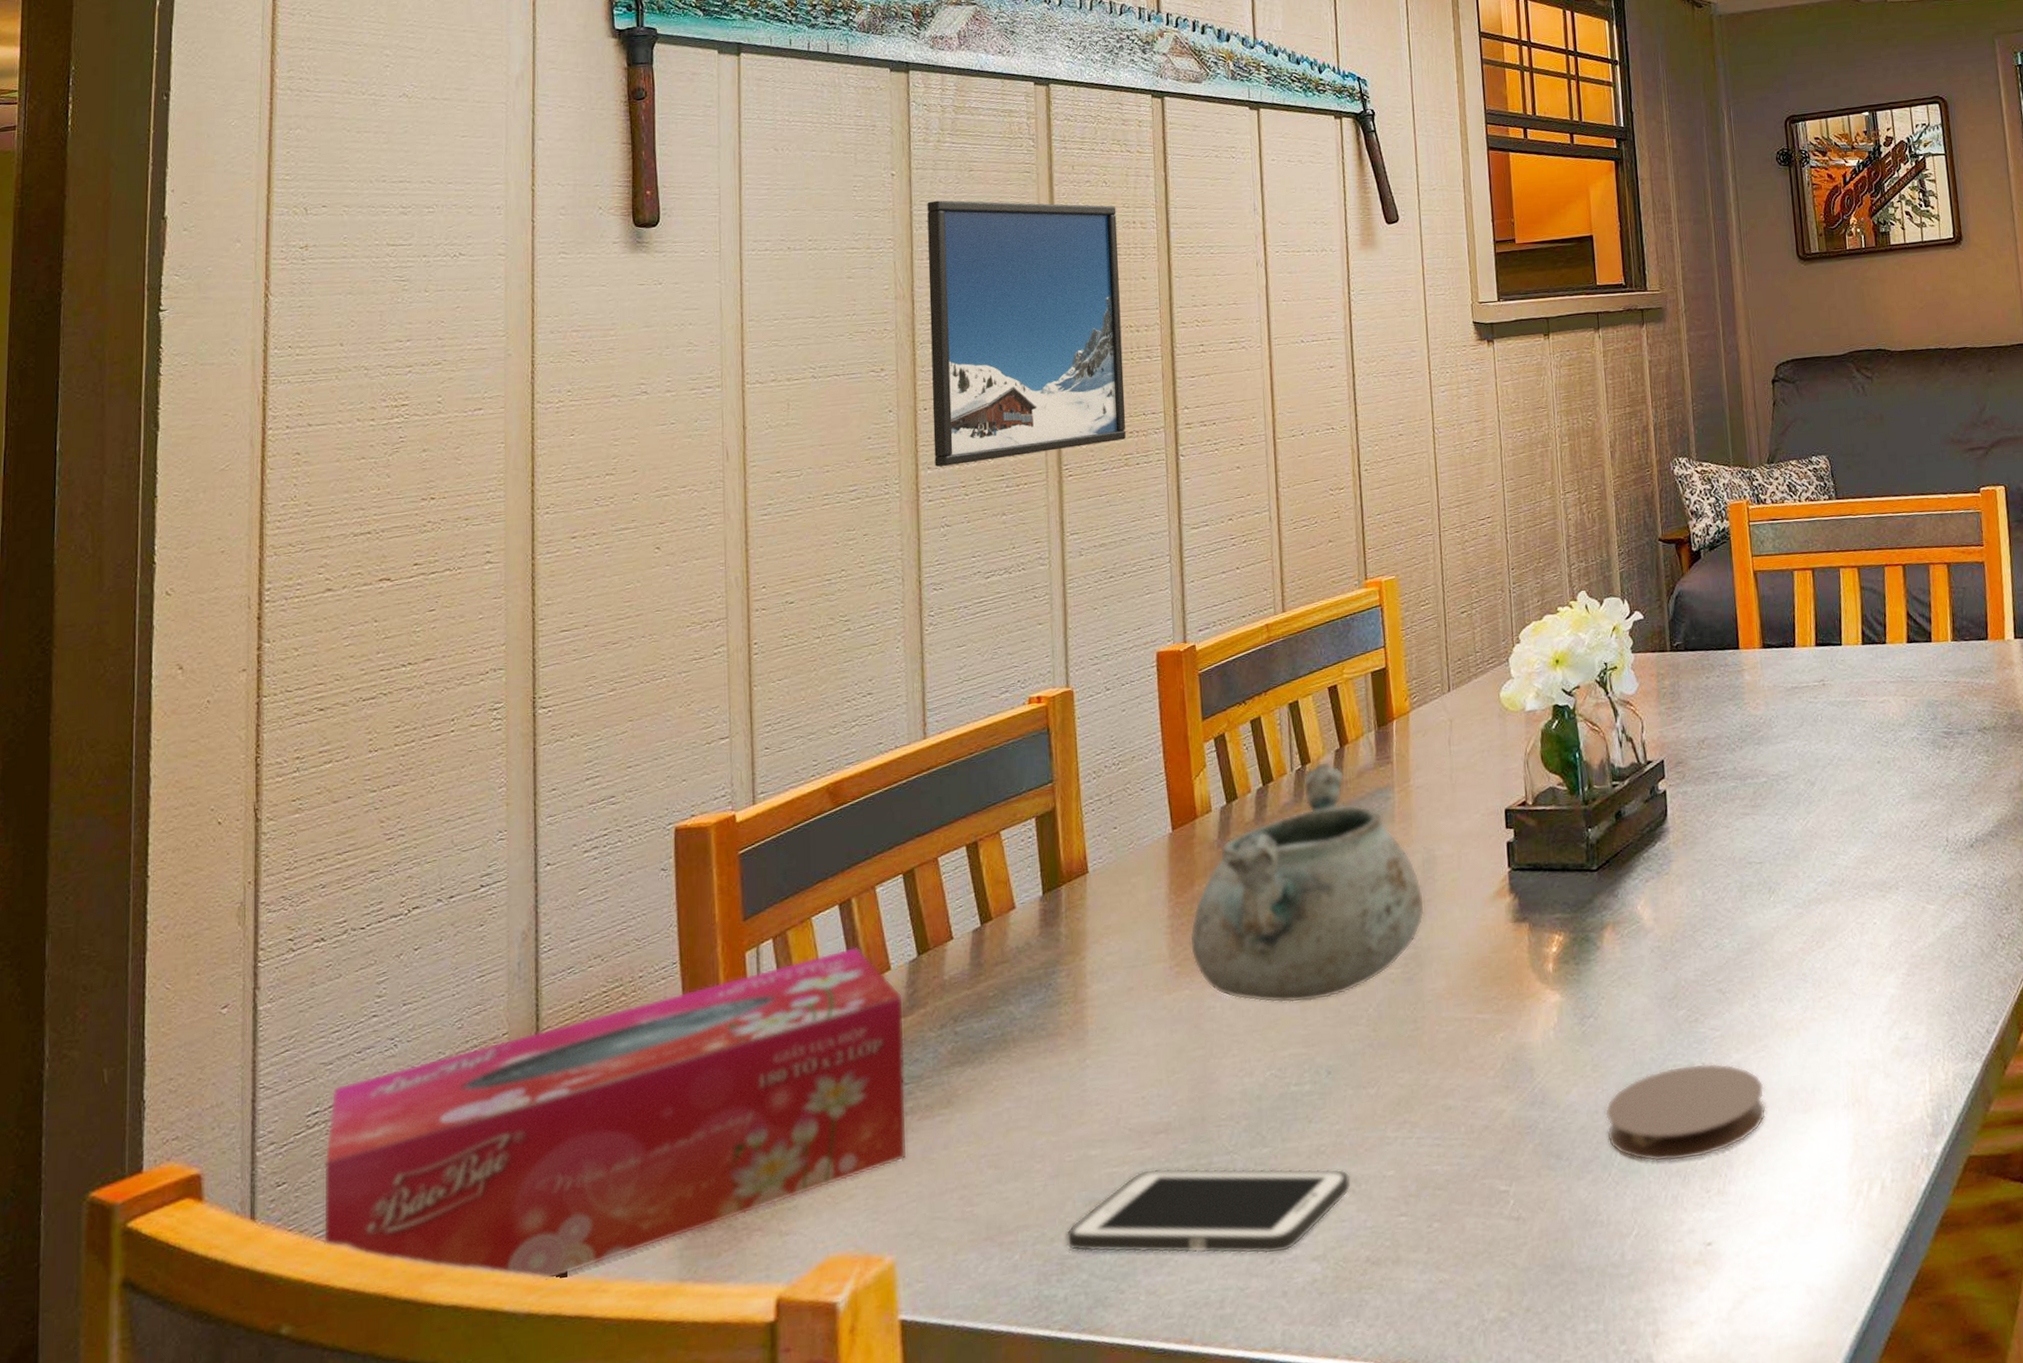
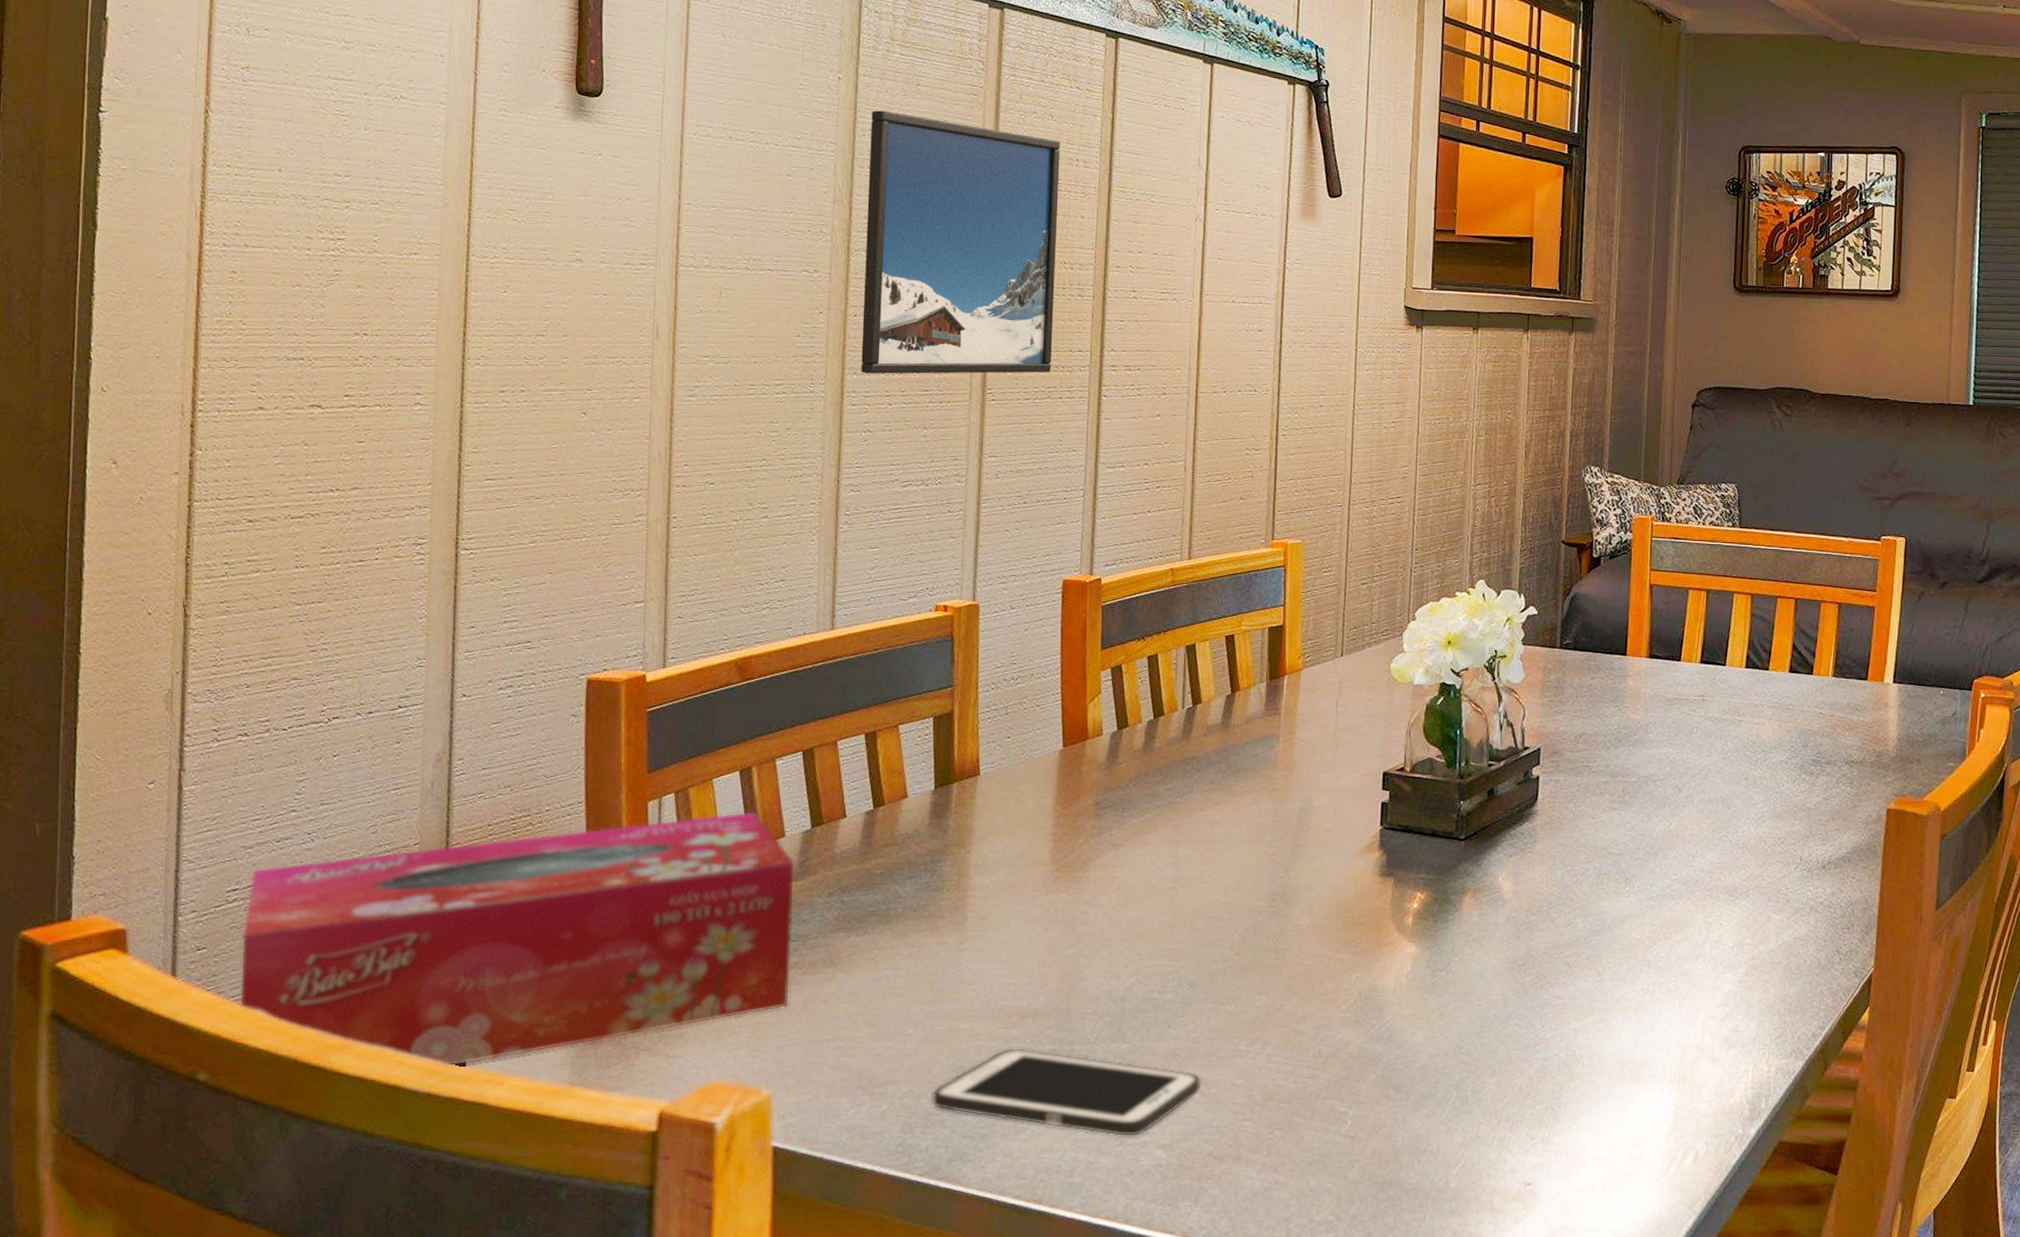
bowl: present [1189,761,1425,1003] -> none [1070,704,1298,920]
coaster: present [1605,1063,1767,1162] -> none [1444,1025,1598,1109]

